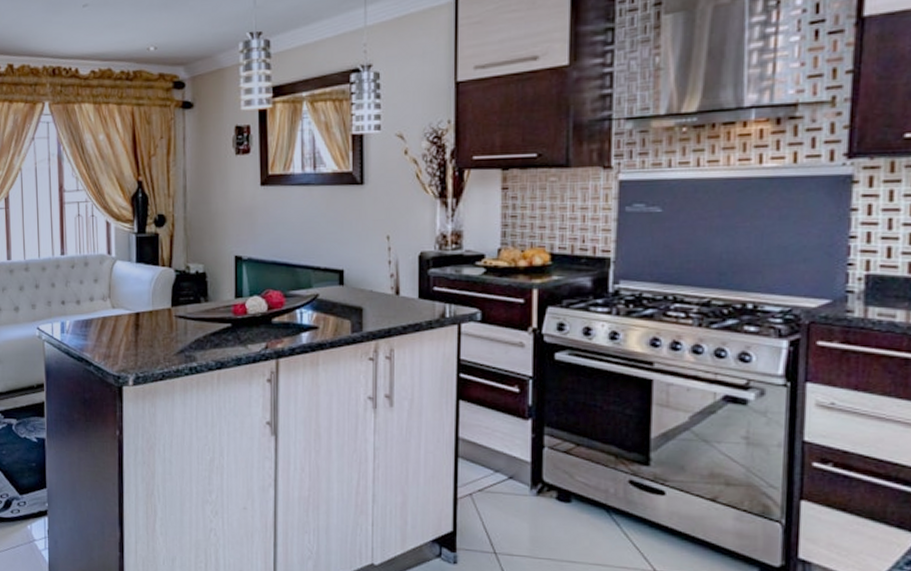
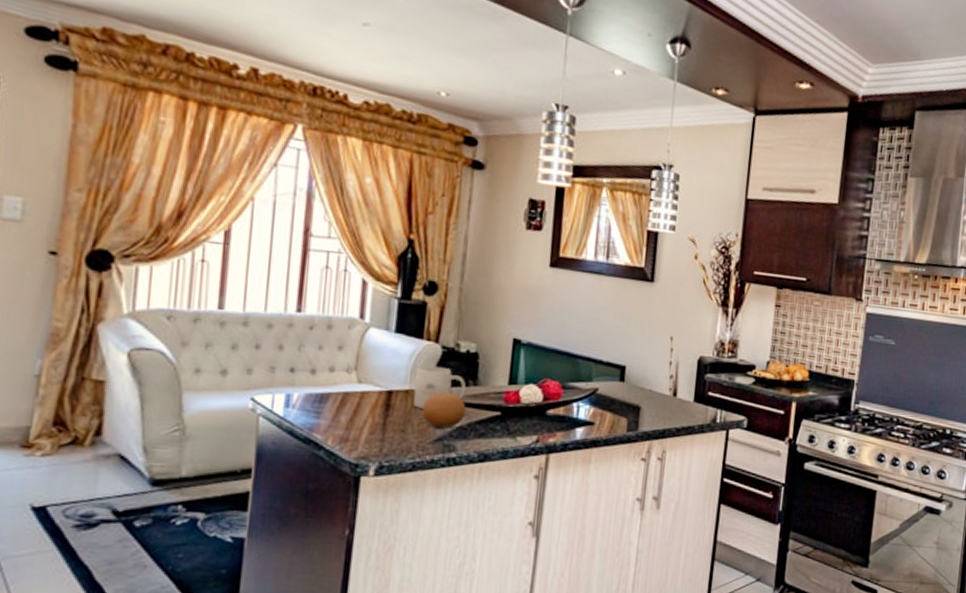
mug: none [156,288,199,326] -> present [412,365,467,409]
fruit: none [165,310,201,342] -> present [422,392,466,428]

